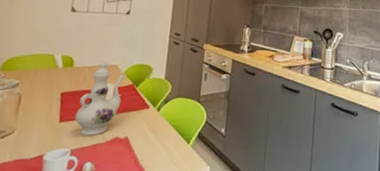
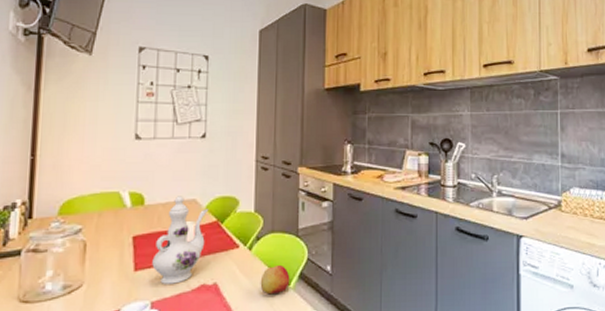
apple: none [164,125,190,150] -> present [260,264,290,295]

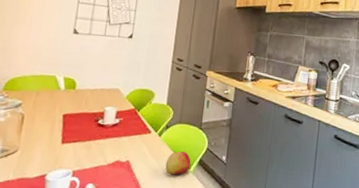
ewer: present [152,196,209,284] -> none [77,84,129,158]

